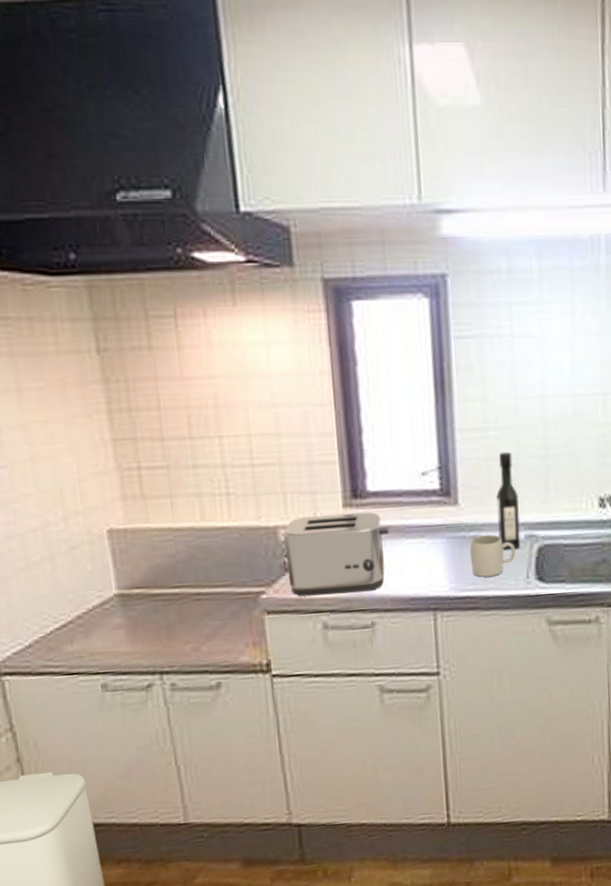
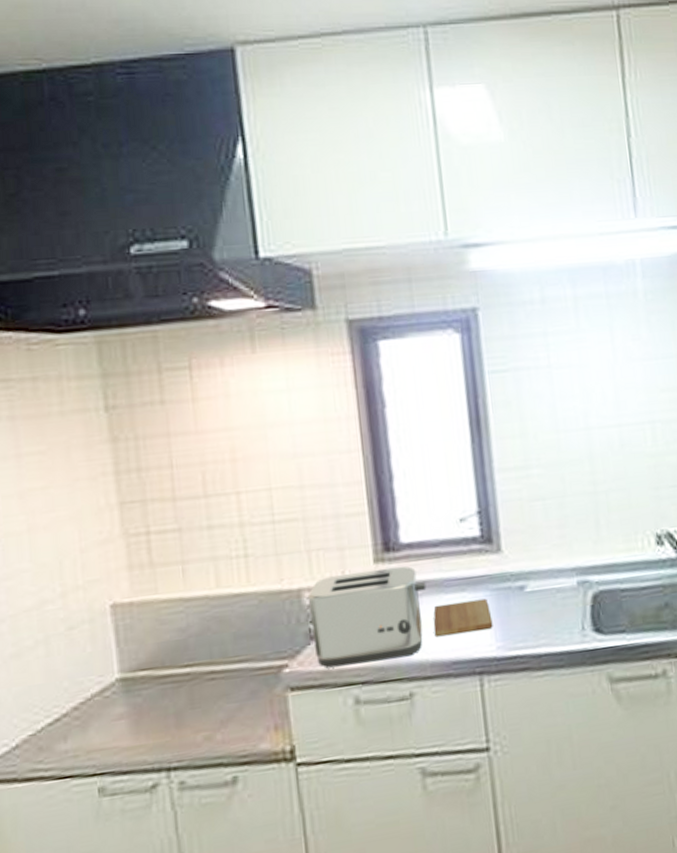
cutting board: none [395,545,448,575] -> present [433,598,493,636]
mug: present [469,534,516,577] -> none [516,583,568,633]
bottle: present [495,451,521,549] -> none [542,490,573,599]

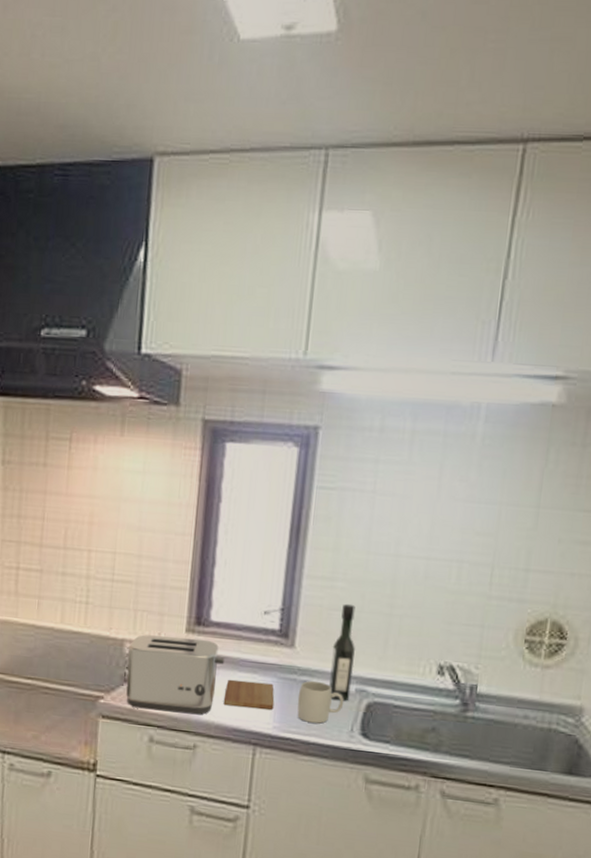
mug: none [516,583,568,633] -> present [297,680,344,724]
bottle: none [542,490,573,599] -> present [329,603,356,700]

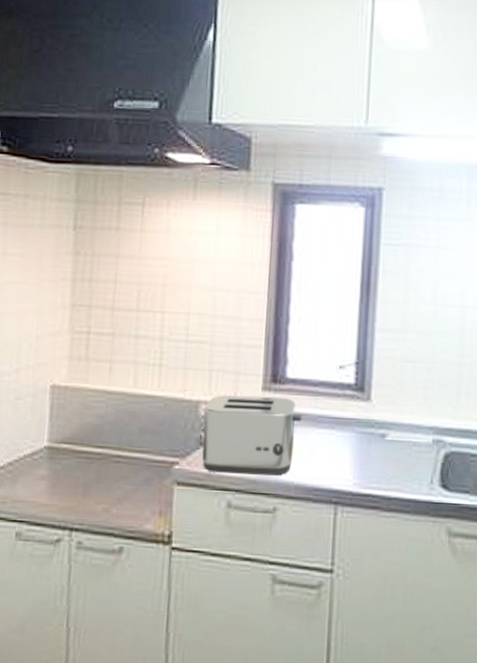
cutting board: present [223,679,274,710] -> none [302,436,354,466]
mug: present [297,680,344,724] -> none [376,433,422,477]
bottle: present [329,603,356,700] -> none [407,354,431,452]

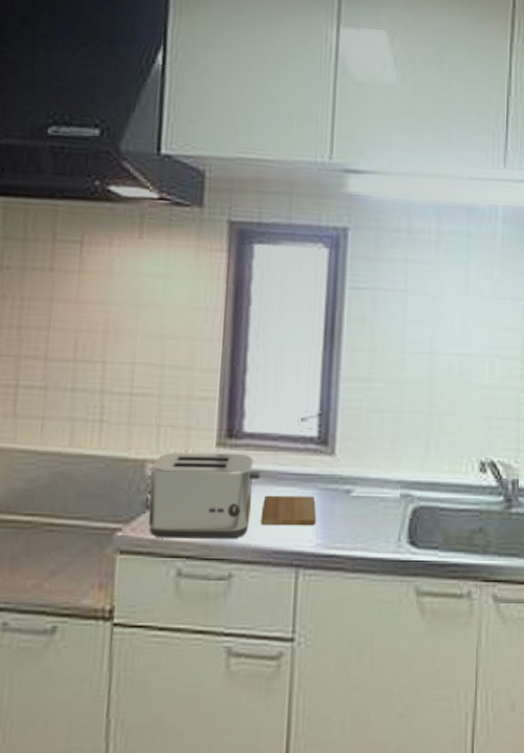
cutting board: none [302,436,354,466] -> present [260,495,316,525]

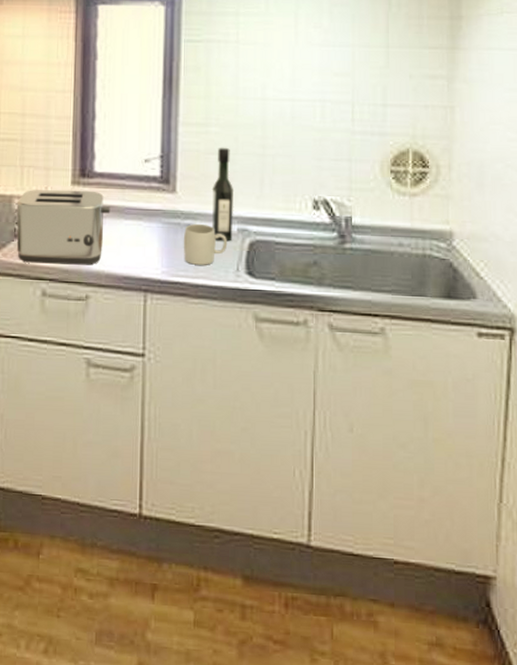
cutting board: present [260,495,316,525] -> none [112,227,161,255]
mug: none [340,489,390,535] -> present [183,223,228,265]
bottle: none [373,404,398,507] -> present [211,147,234,240]

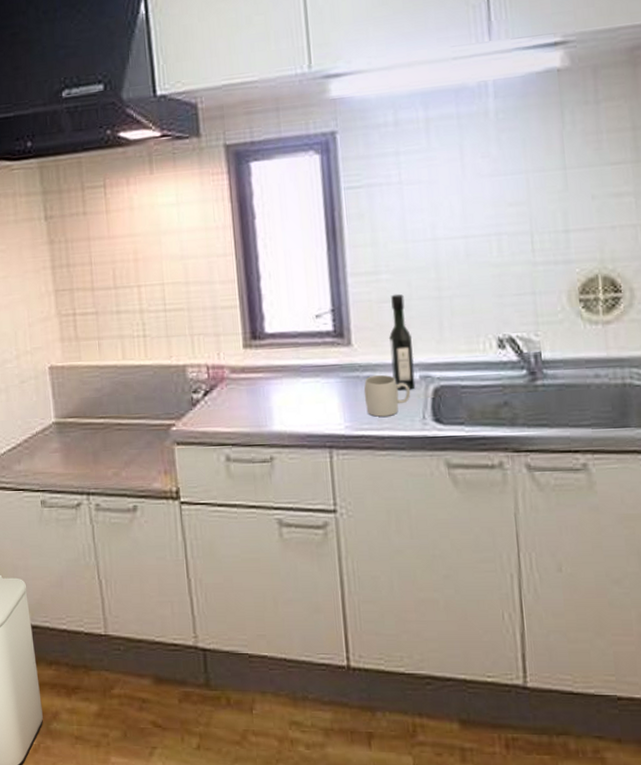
toaster: present [16,189,111,265] -> none [190,352,286,430]

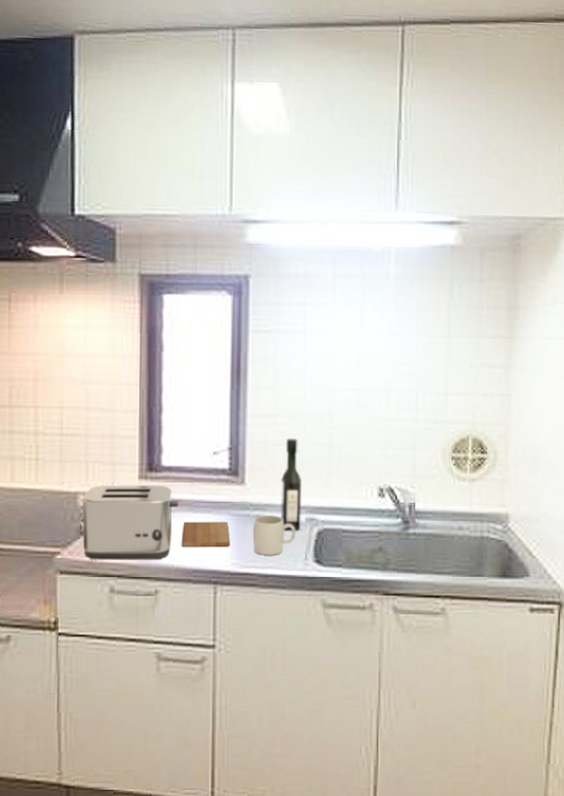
toaster: none [190,352,286,430] -> present [82,484,179,560]
cutting board: none [291,384,342,412] -> present [181,521,230,547]

